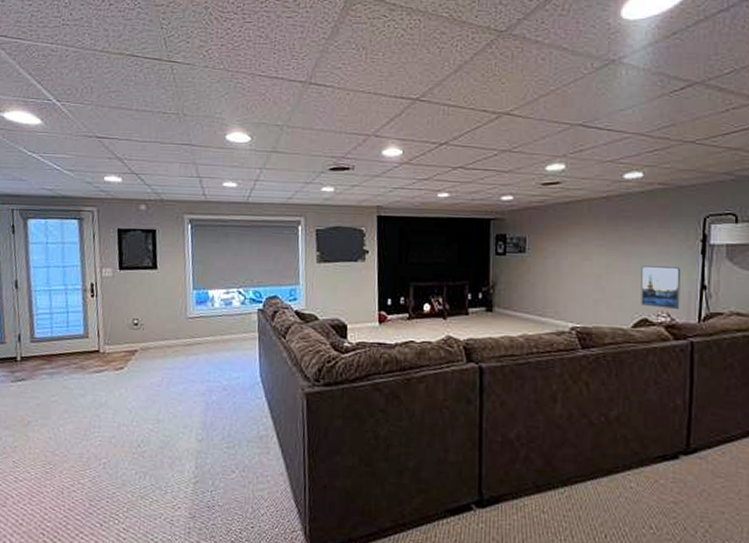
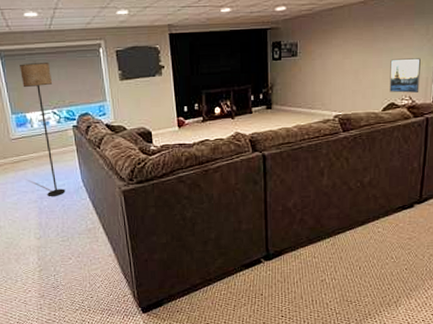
floor lamp: none [209,235,243,392] -> present [20,63,66,197]

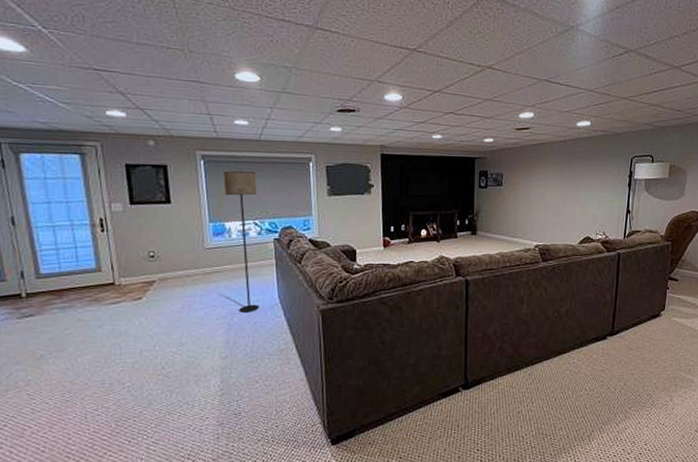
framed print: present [389,58,421,94] -> none [585,196,613,230]

